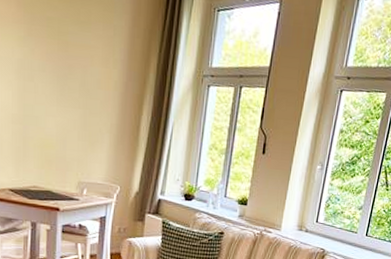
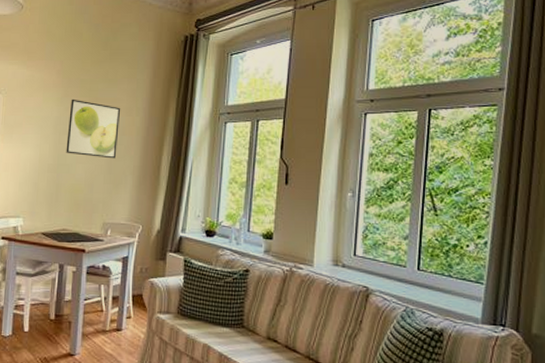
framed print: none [33,39,96,114] -> present [66,99,121,159]

